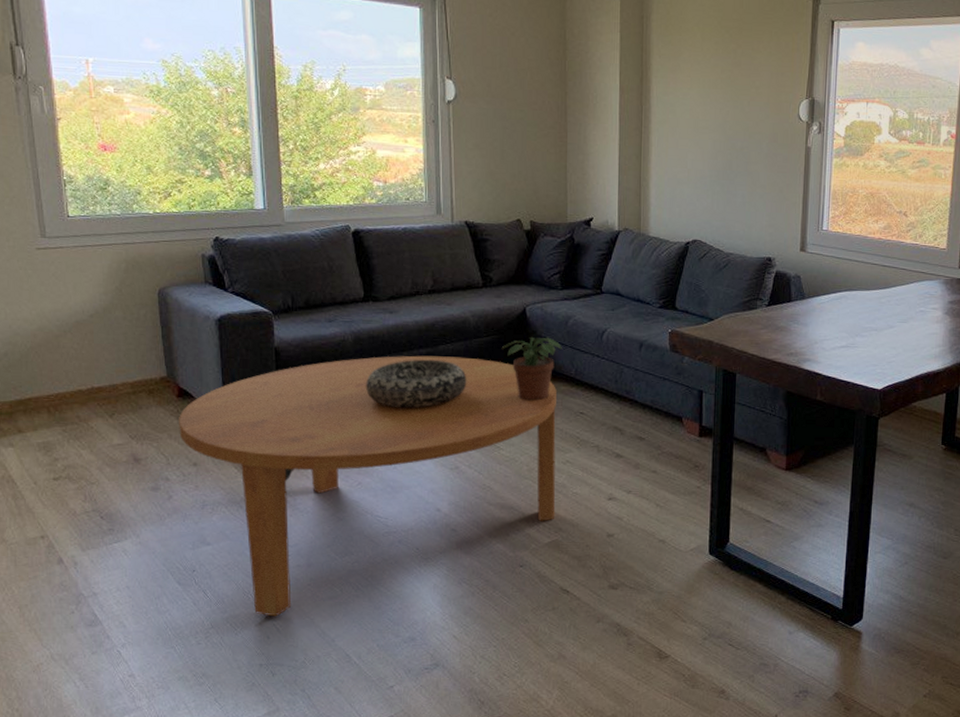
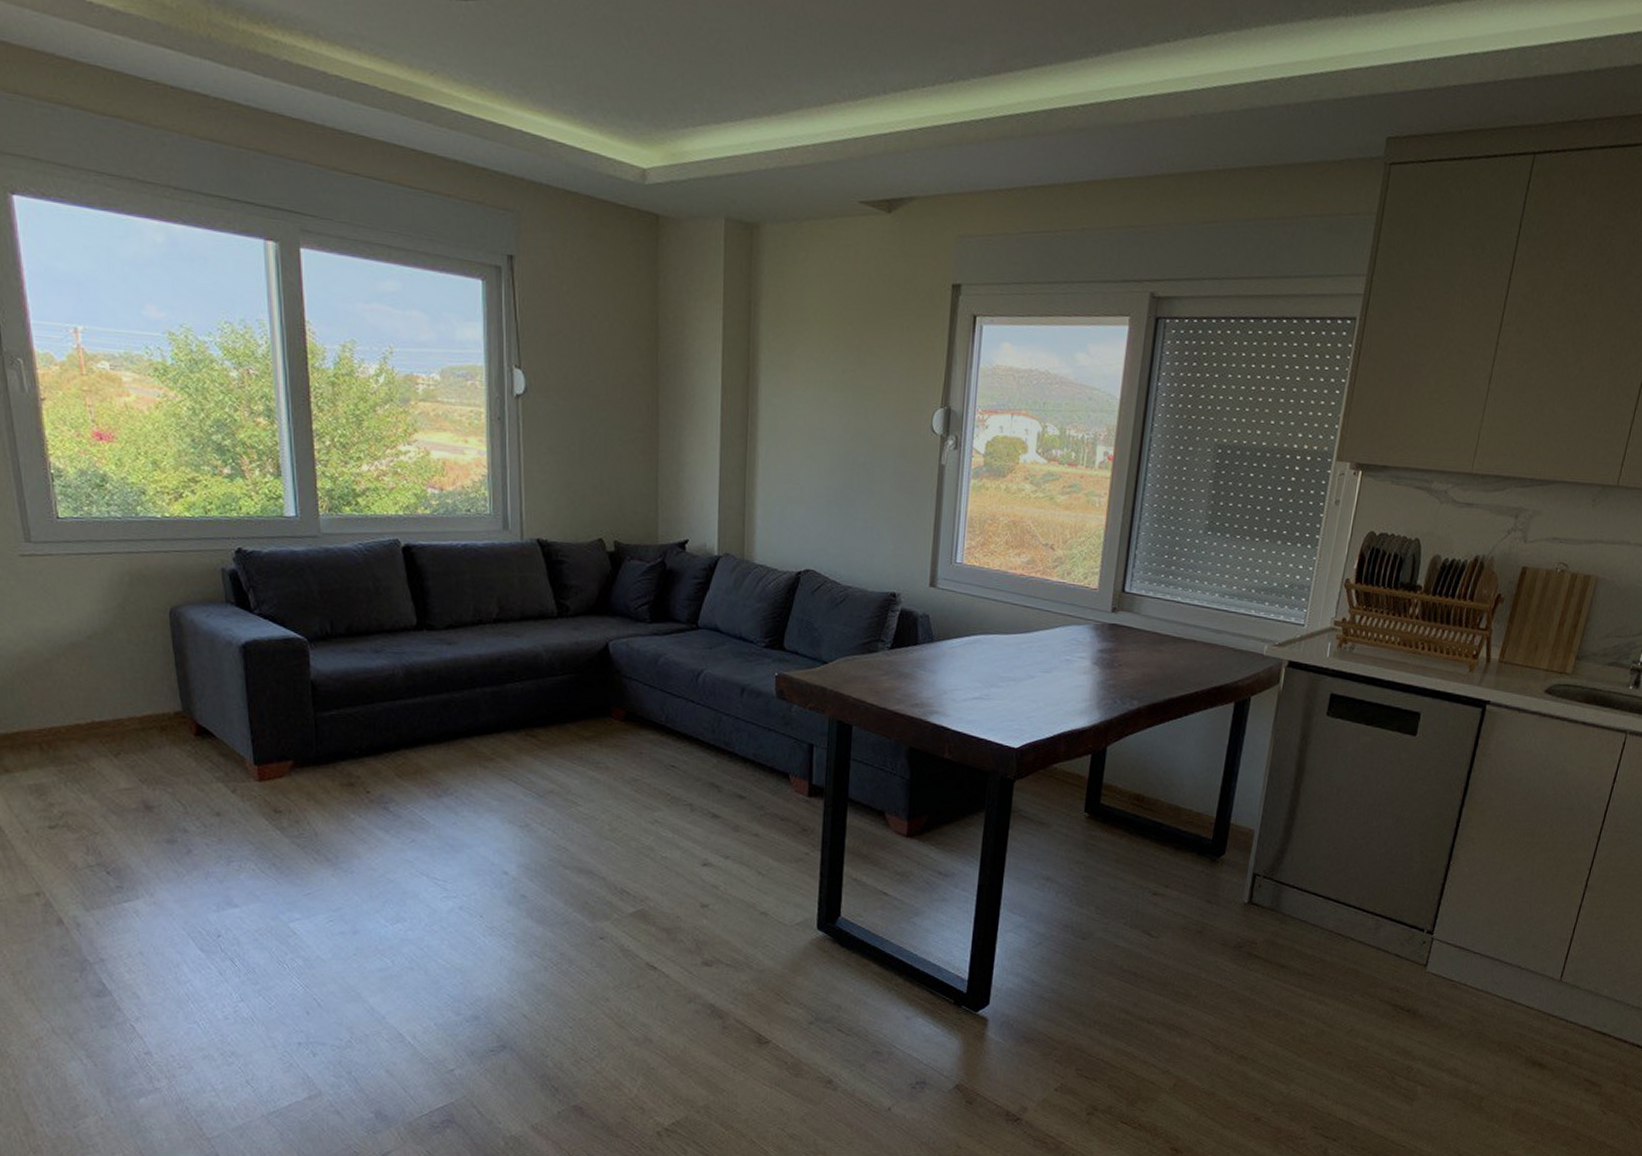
coffee table: present [179,355,557,617] -> none [197,694,644,990]
decorative bowl: present [366,359,467,408] -> none [420,699,539,756]
potted plant: present [501,337,562,401] -> none [579,677,651,751]

